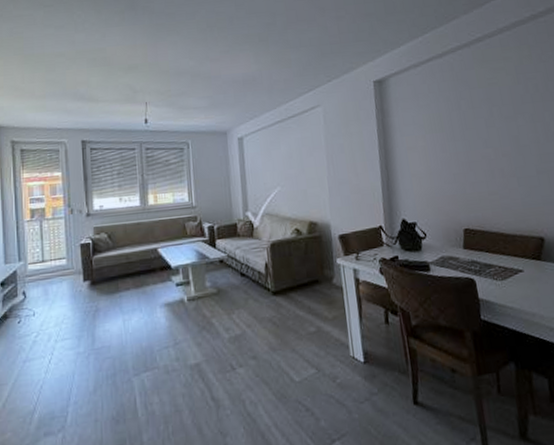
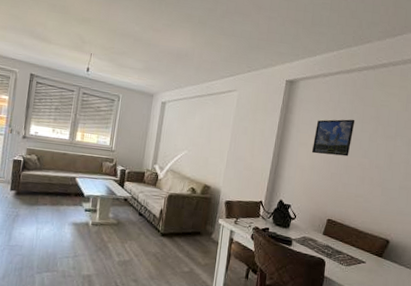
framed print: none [421,107,468,157] -> present [311,119,355,157]

